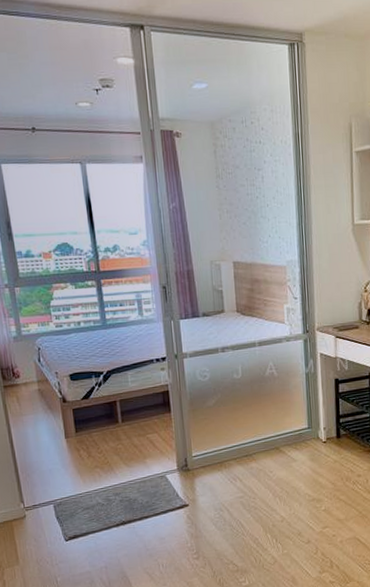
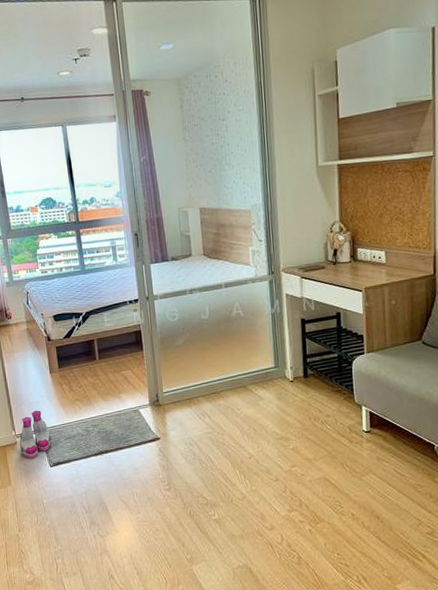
boots: none [28,479,67,533] -> present [19,410,52,459]

